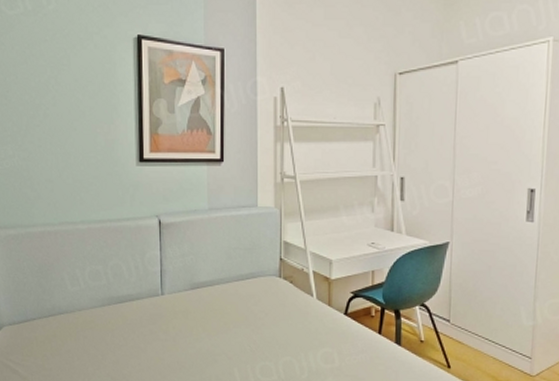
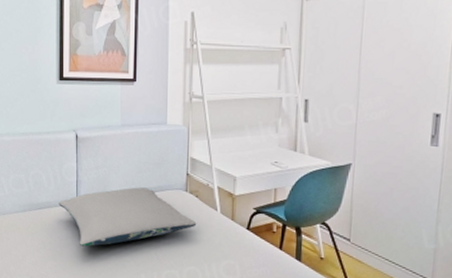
pillow: none [141,275,292,342] -> present [58,187,197,247]

